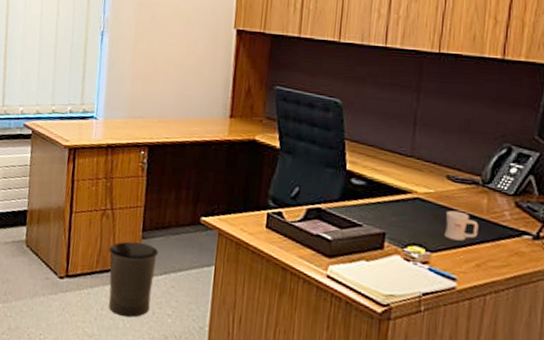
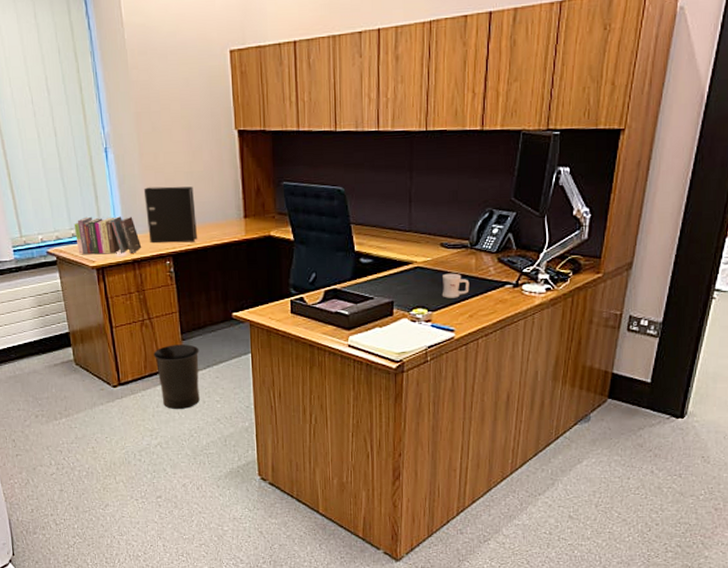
books: none [54,95,119,138] -> present [73,216,142,255]
binder: none [128,74,182,135] -> present [143,186,197,243]

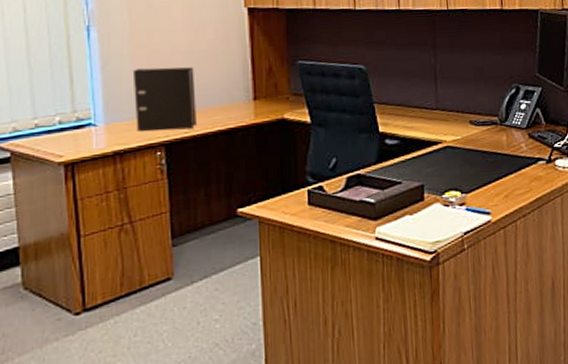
books: present [73,216,142,255] -> none [38,102,126,148]
waste bin: present [153,344,200,409] -> none [133,251,195,337]
mug: present [442,273,470,298] -> none [474,151,503,179]

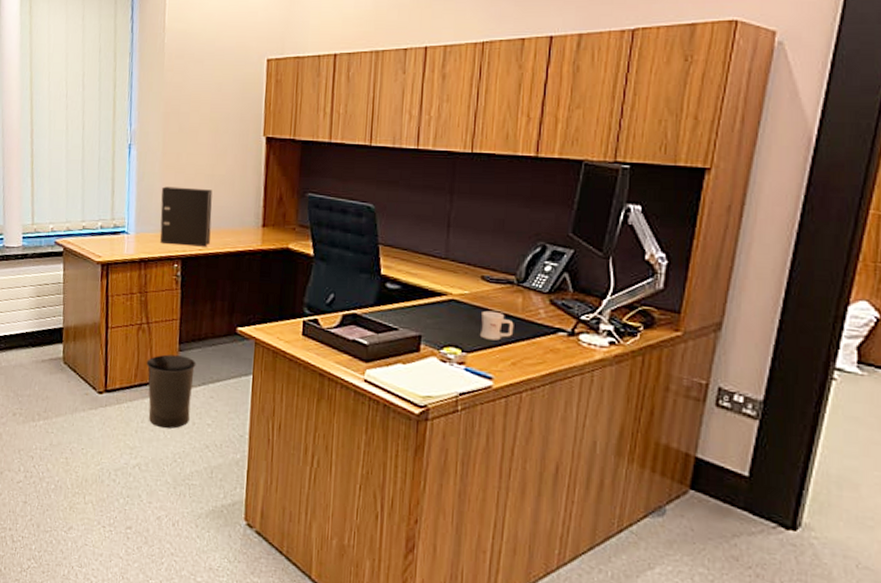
waste bin: none [133,251,195,337] -> present [146,354,196,429]
mug: none [474,151,503,179] -> present [479,310,514,341]

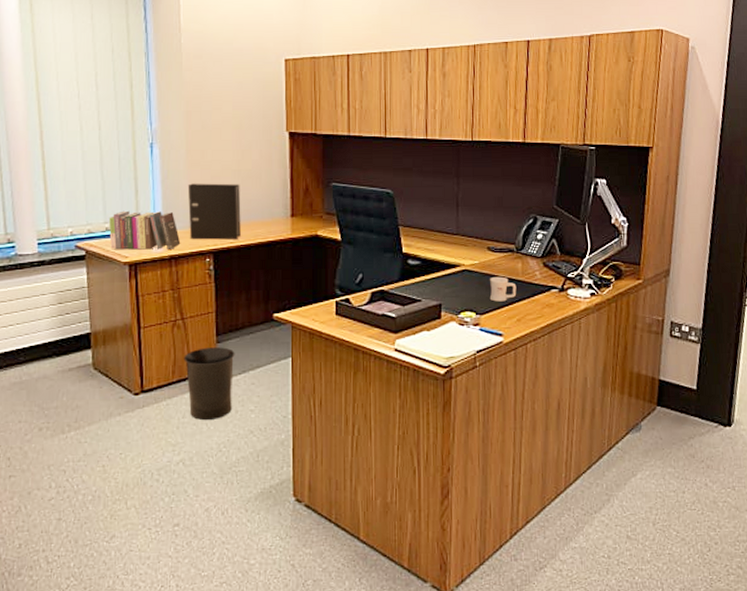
books: none [86,210,151,252] -> present [108,210,181,250]

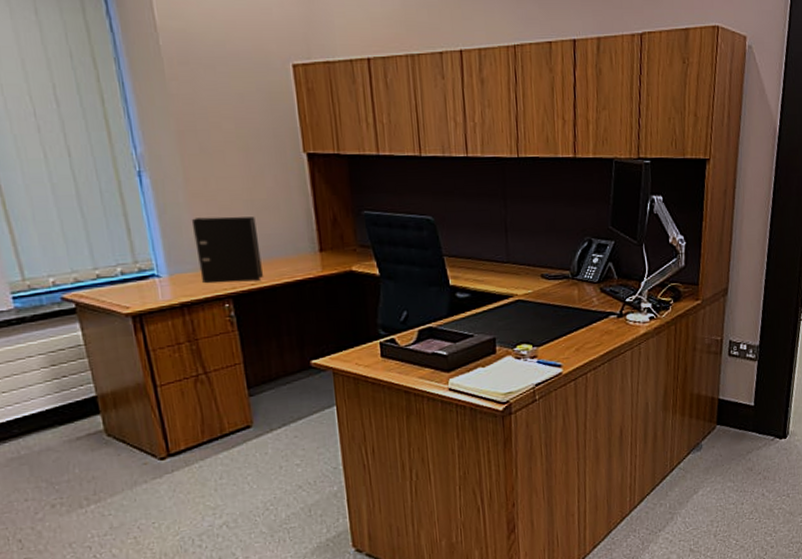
books: present [108,210,181,250] -> none [98,252,192,299]
waste bin: present [184,347,235,420] -> none [212,400,275,480]
mug: present [489,276,517,302] -> none [545,305,574,332]

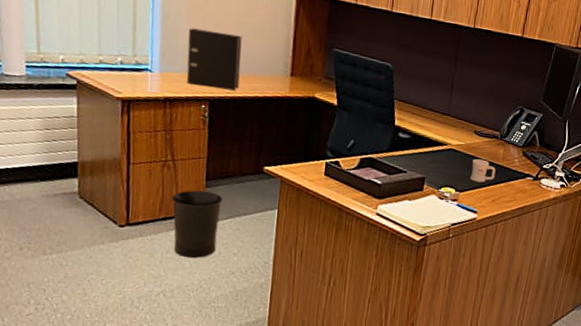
waste bin: none [212,400,275,480] -> present [171,190,223,258]
mug: none [545,305,574,332] -> present [470,158,496,183]

